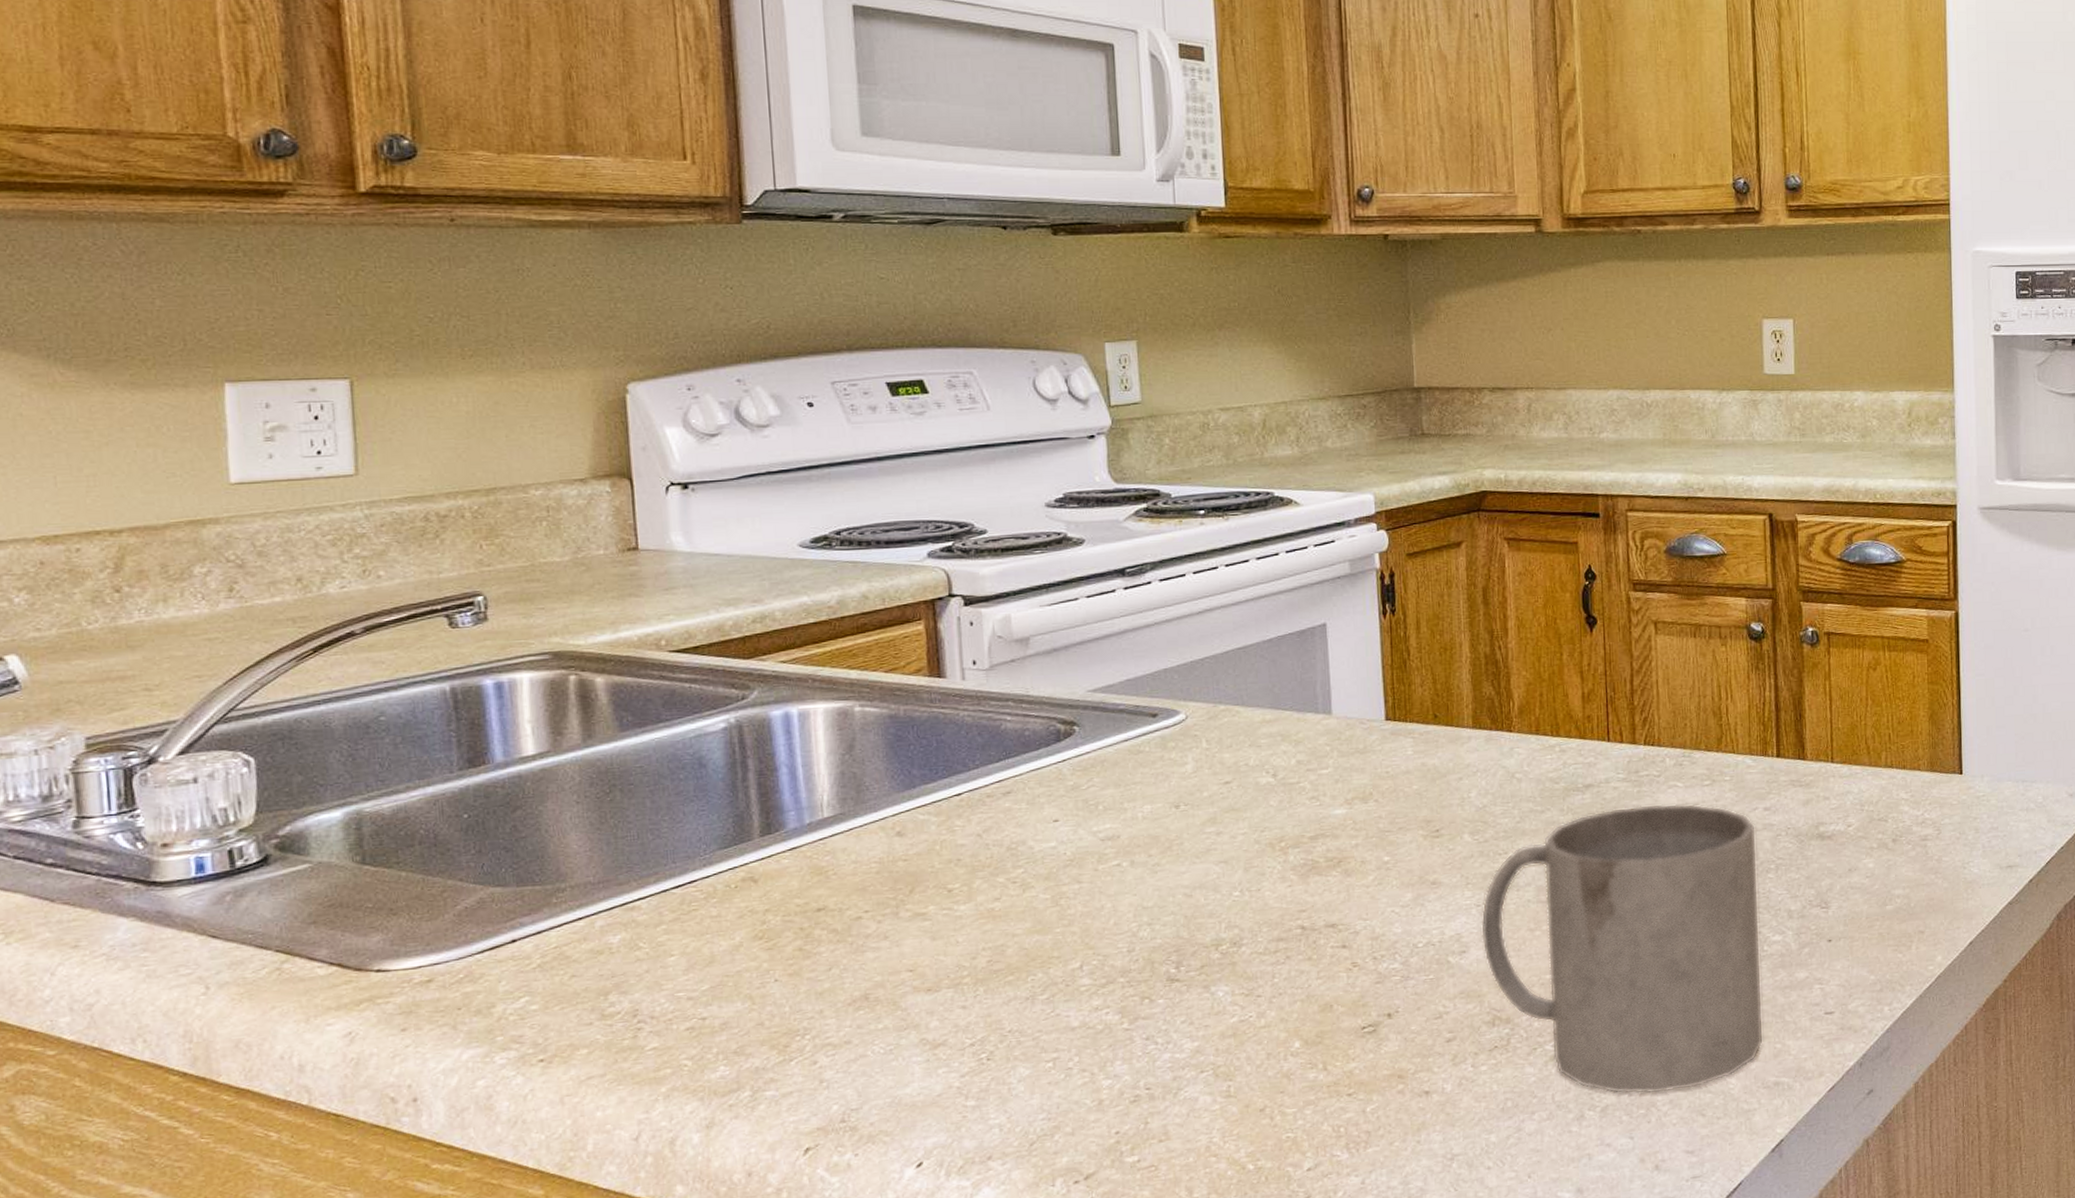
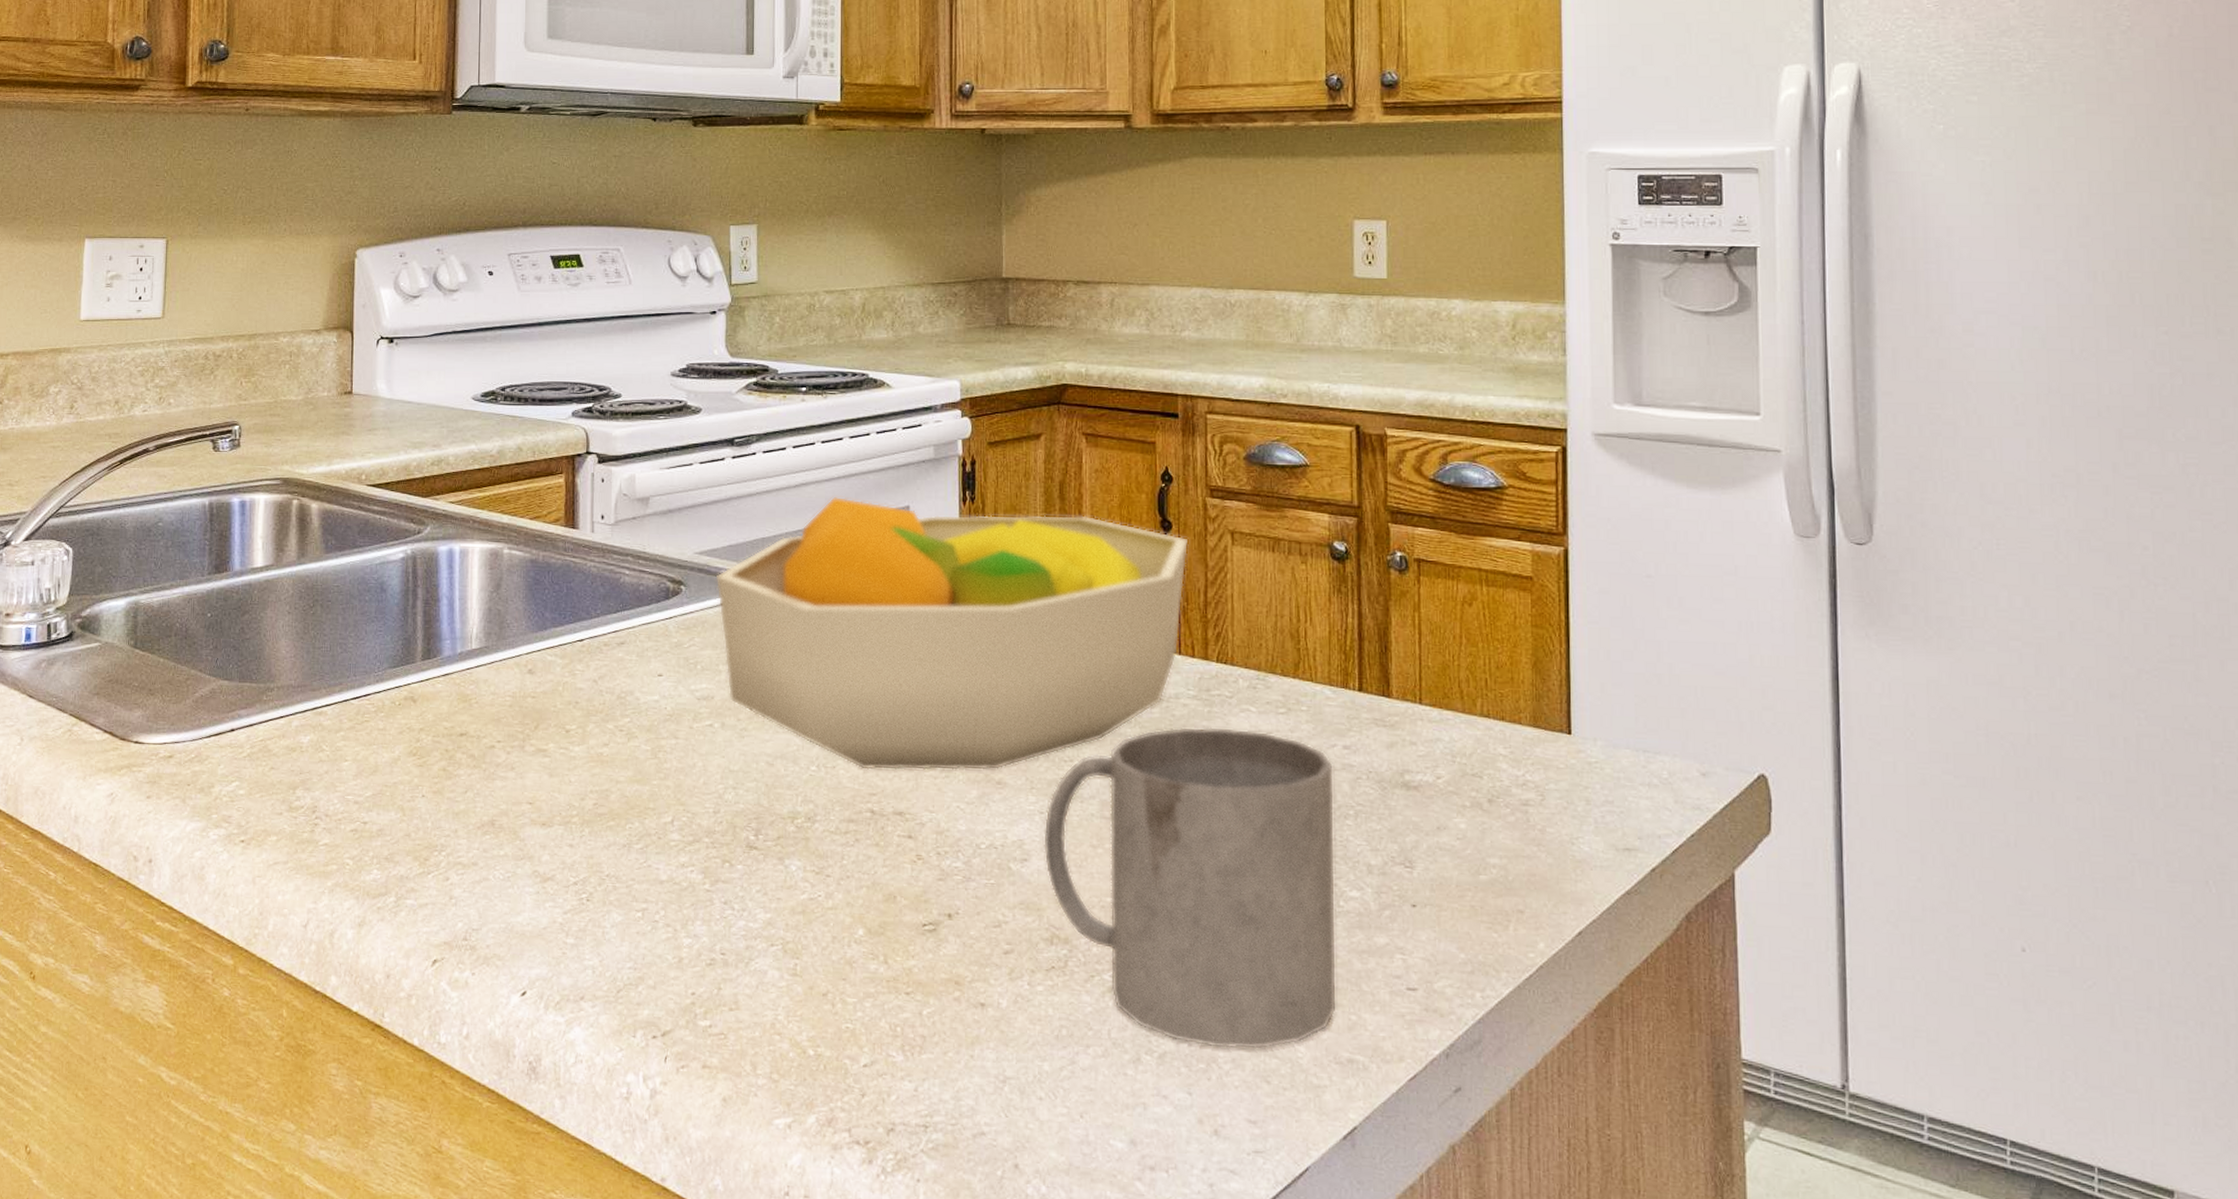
fruit bowl: none [1113,618,1614,888] -> present [715,496,1189,771]

